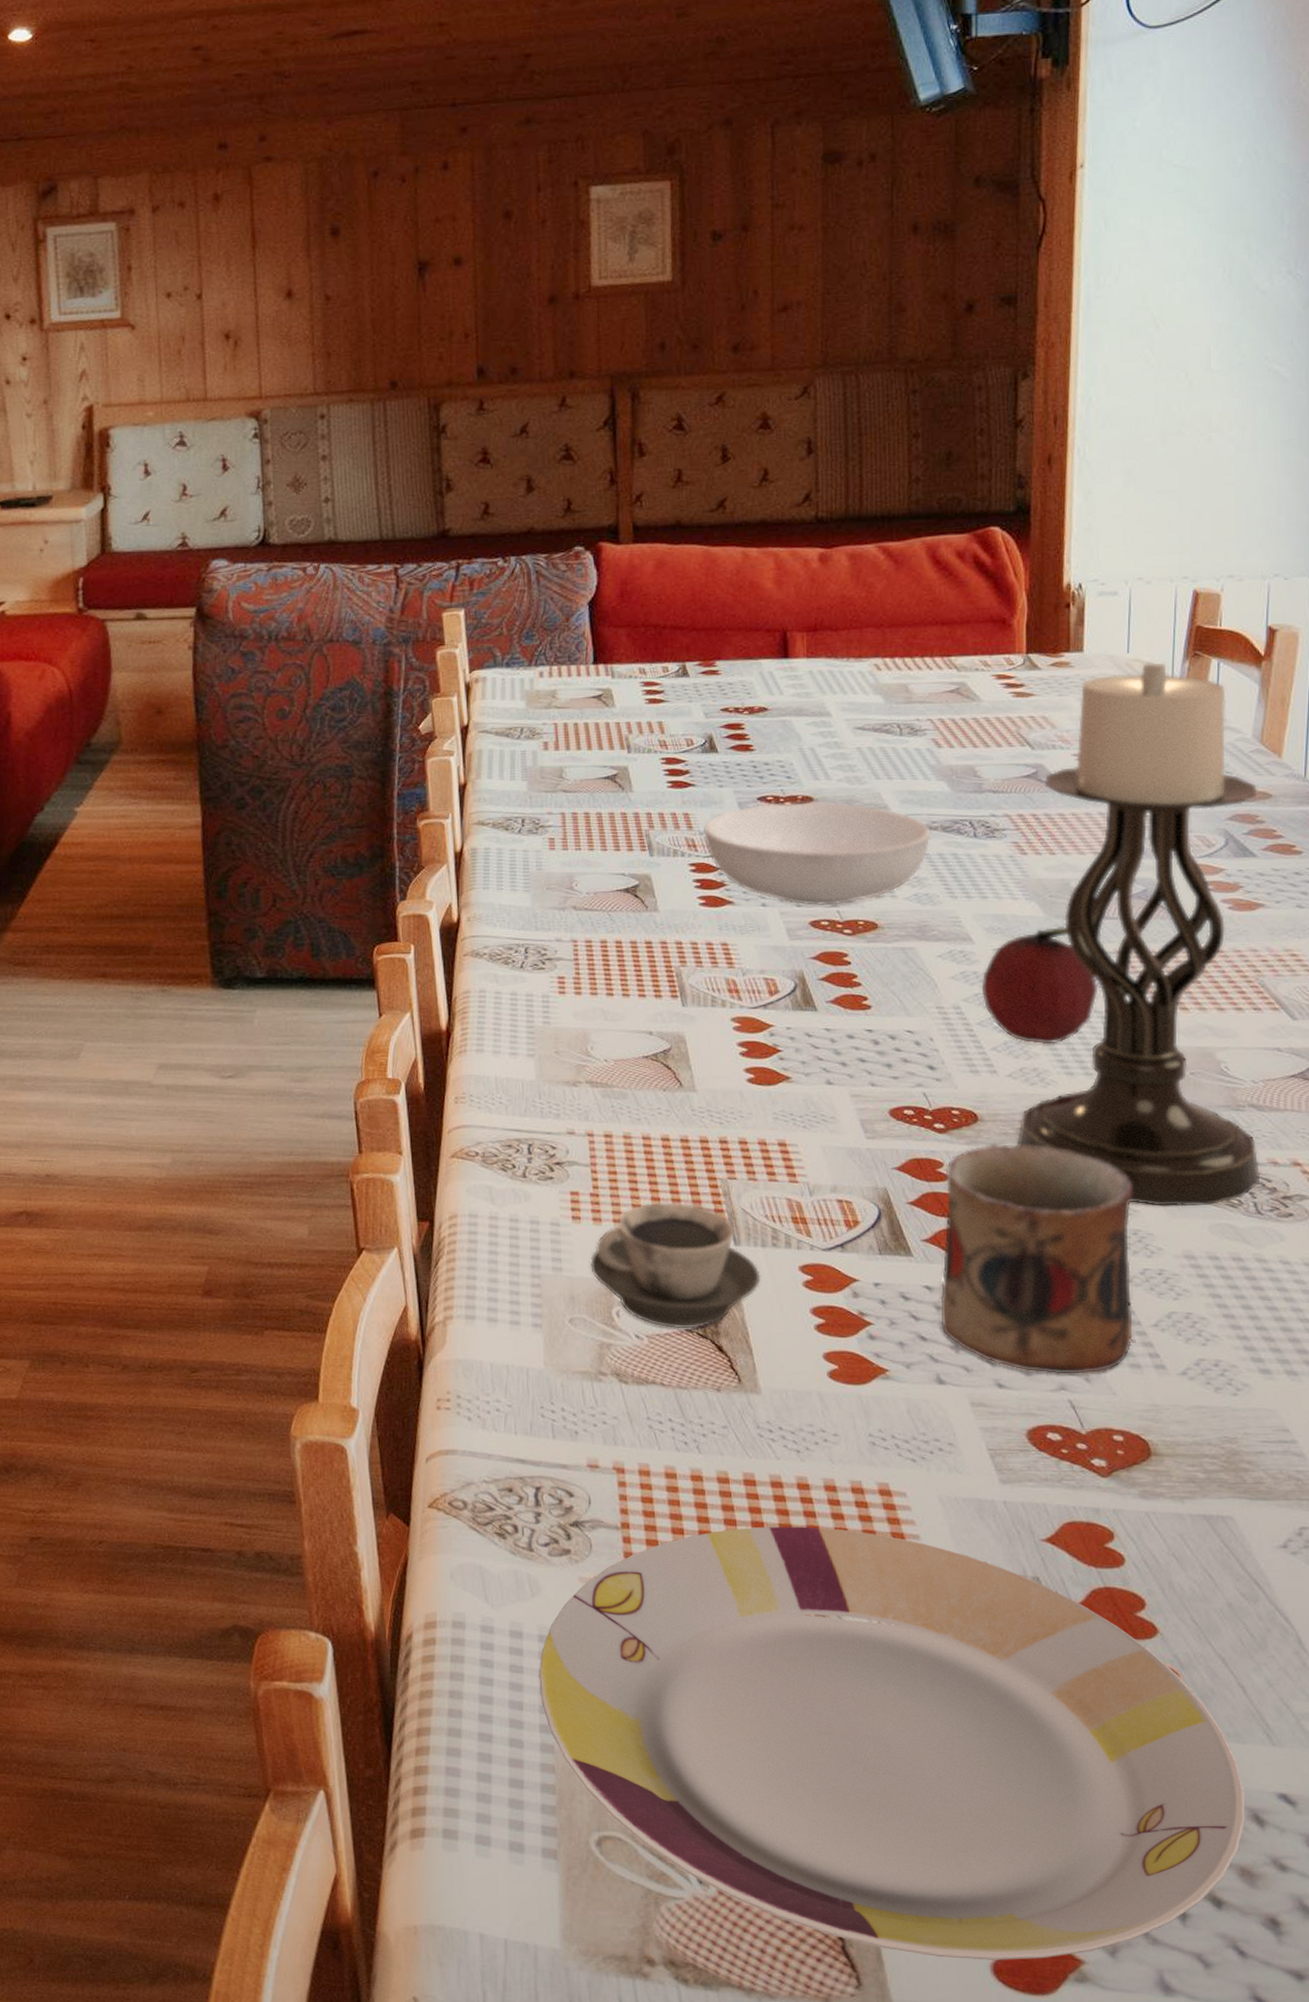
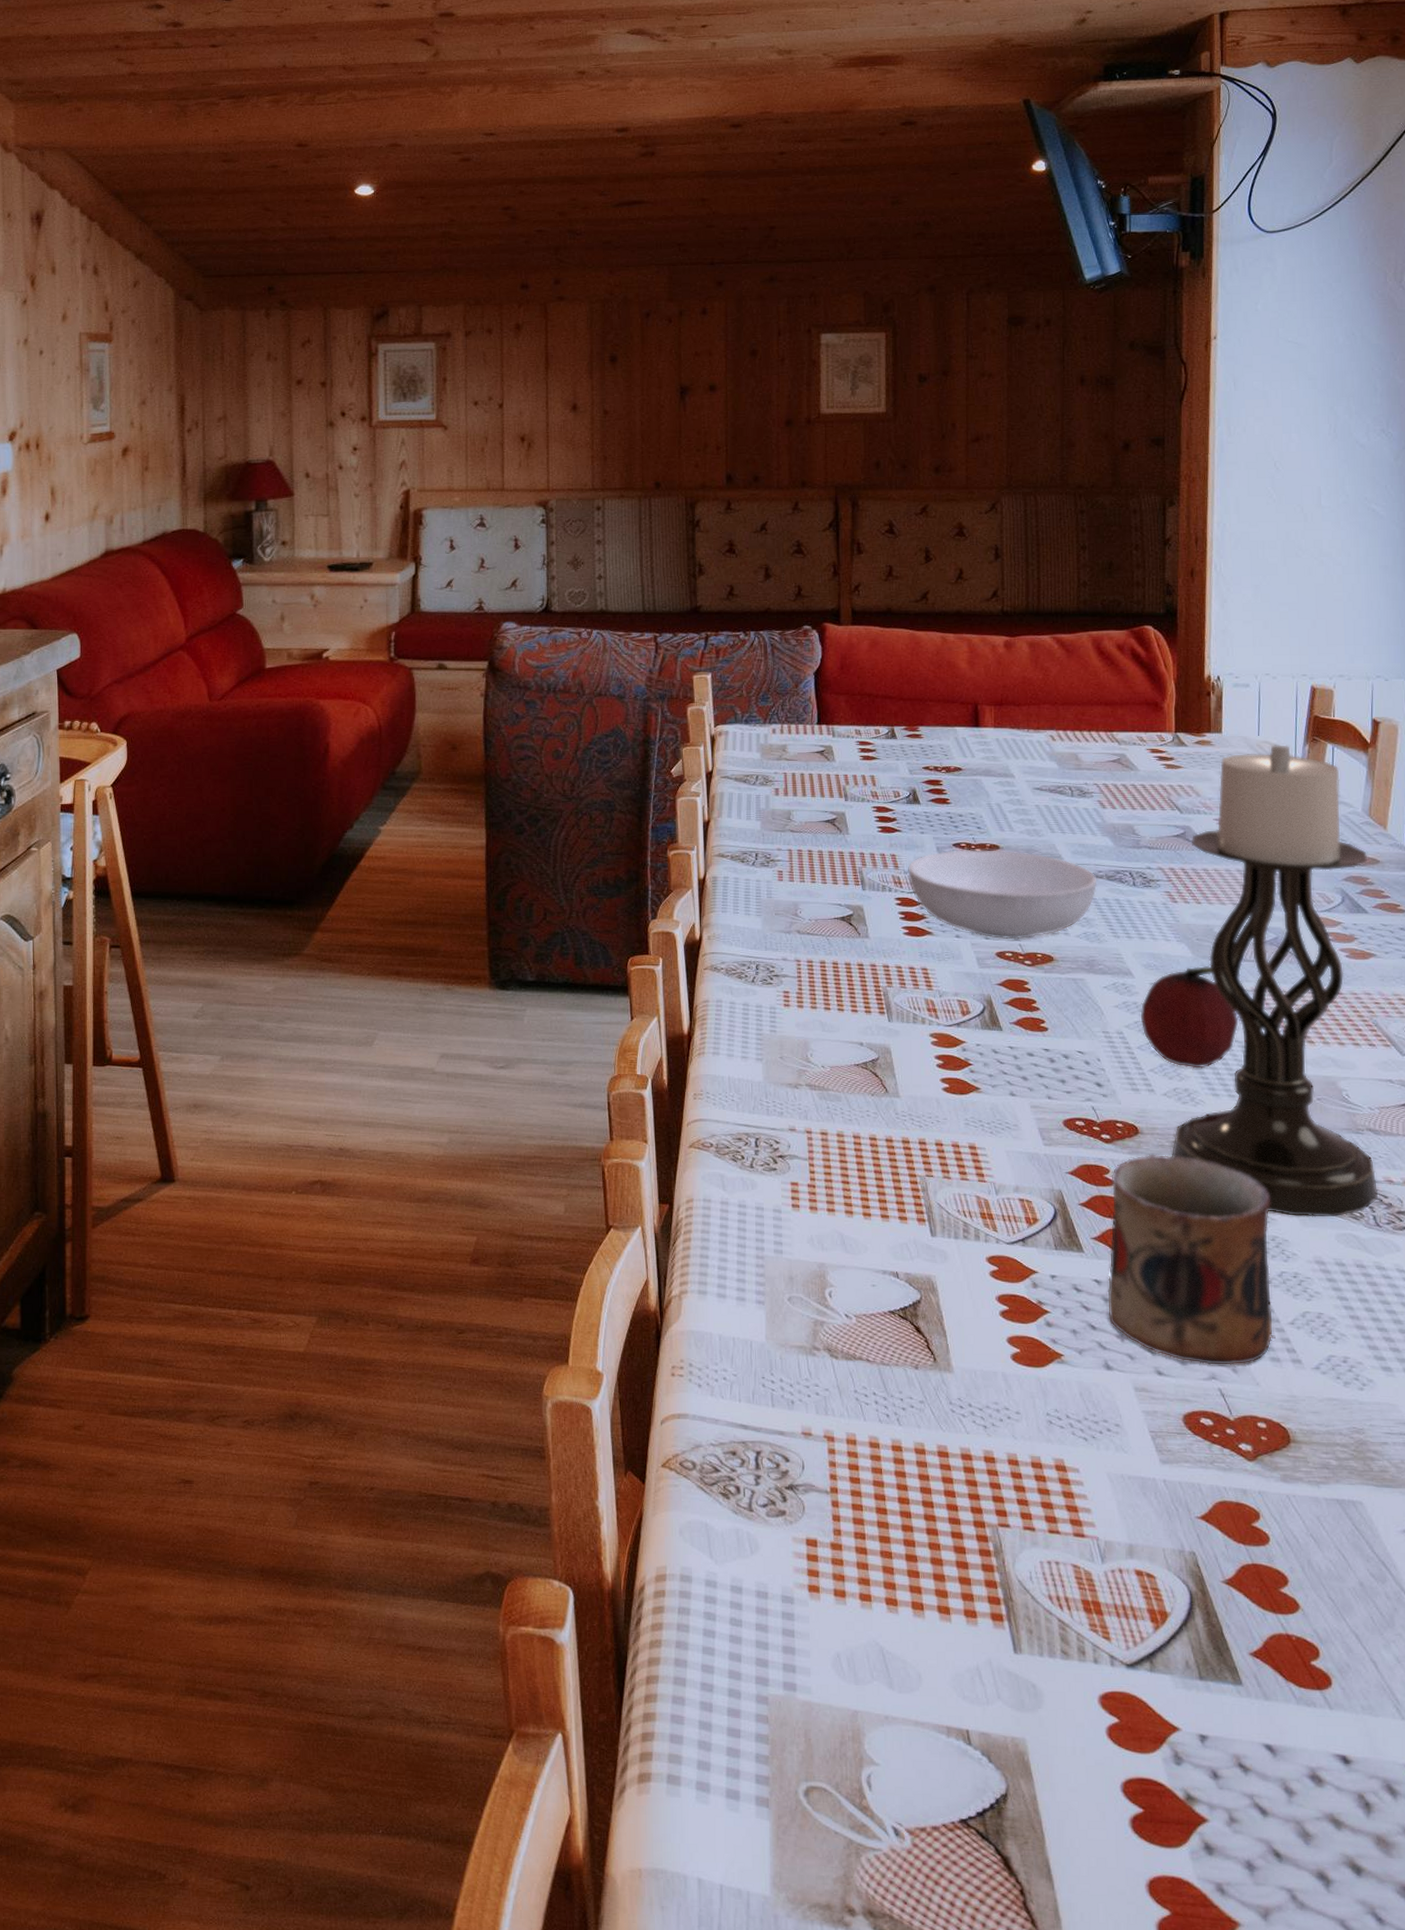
plate: present [539,1527,1245,1960] -> none [756,1496,1380,1920]
cup: present [590,1202,761,1329] -> none [807,1195,954,1311]

